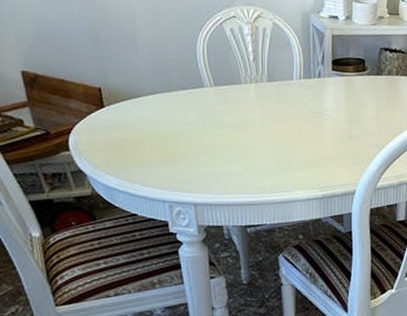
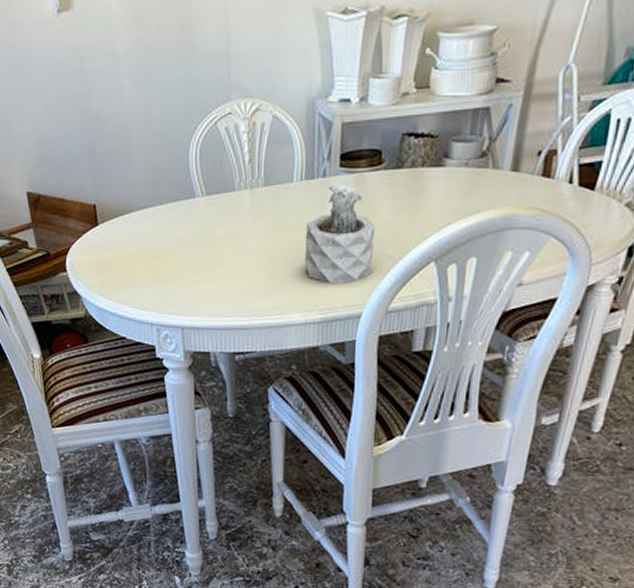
succulent plant: none [305,84,363,166] -> present [305,183,375,284]

